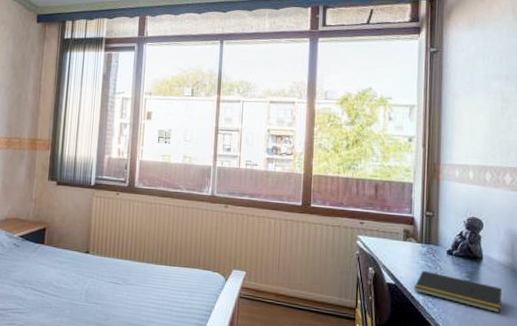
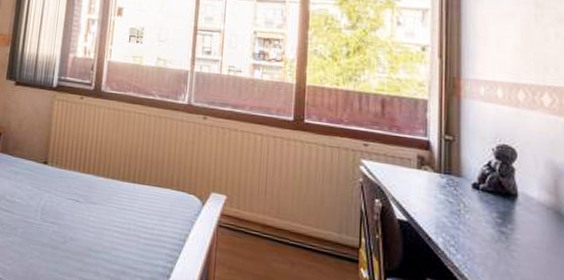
notepad: present [414,270,501,314] -> none [431,206,543,267]

